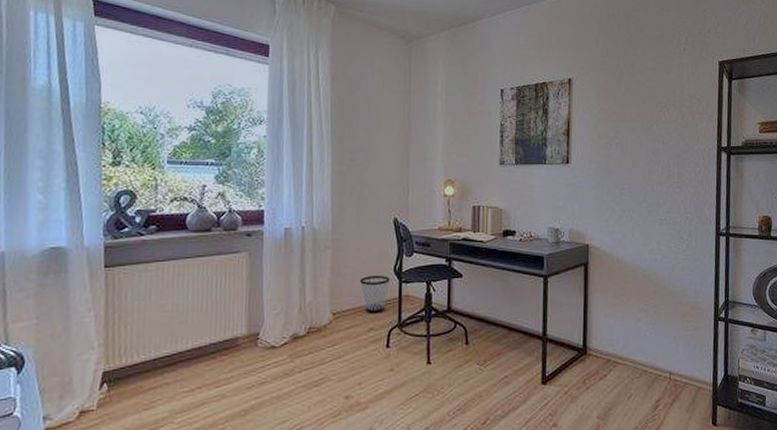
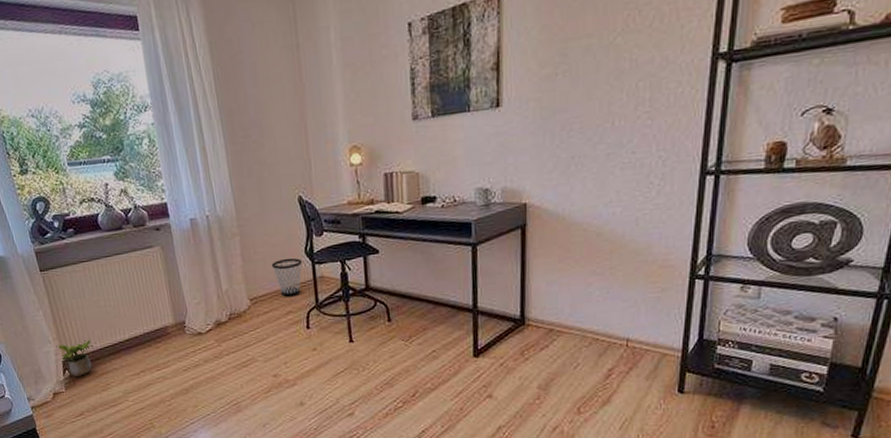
potted plant: none [100,345,146,391] -> present [56,337,93,377]

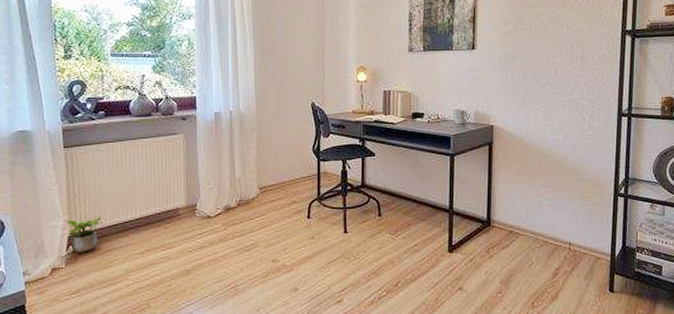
wastebasket: present [271,257,303,297] -> none [282,154,310,188]

